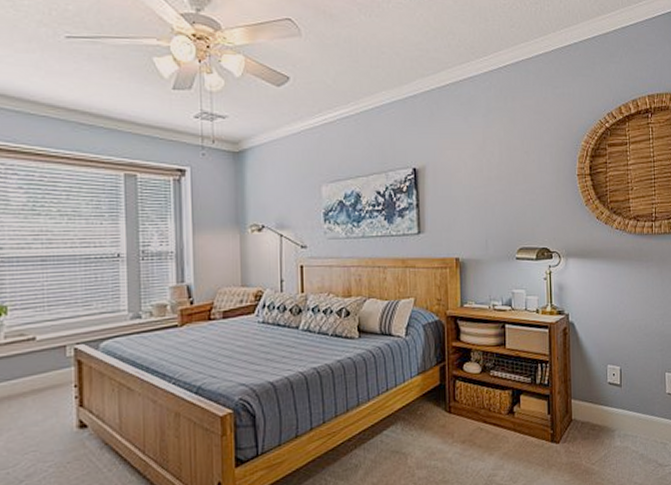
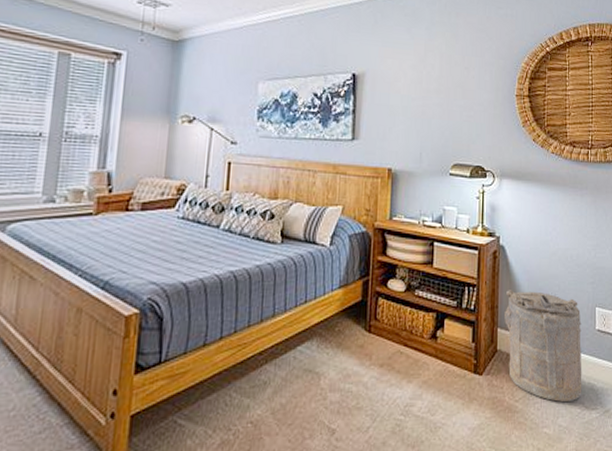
laundry hamper: none [577,362,655,462] -> present [504,290,582,402]

